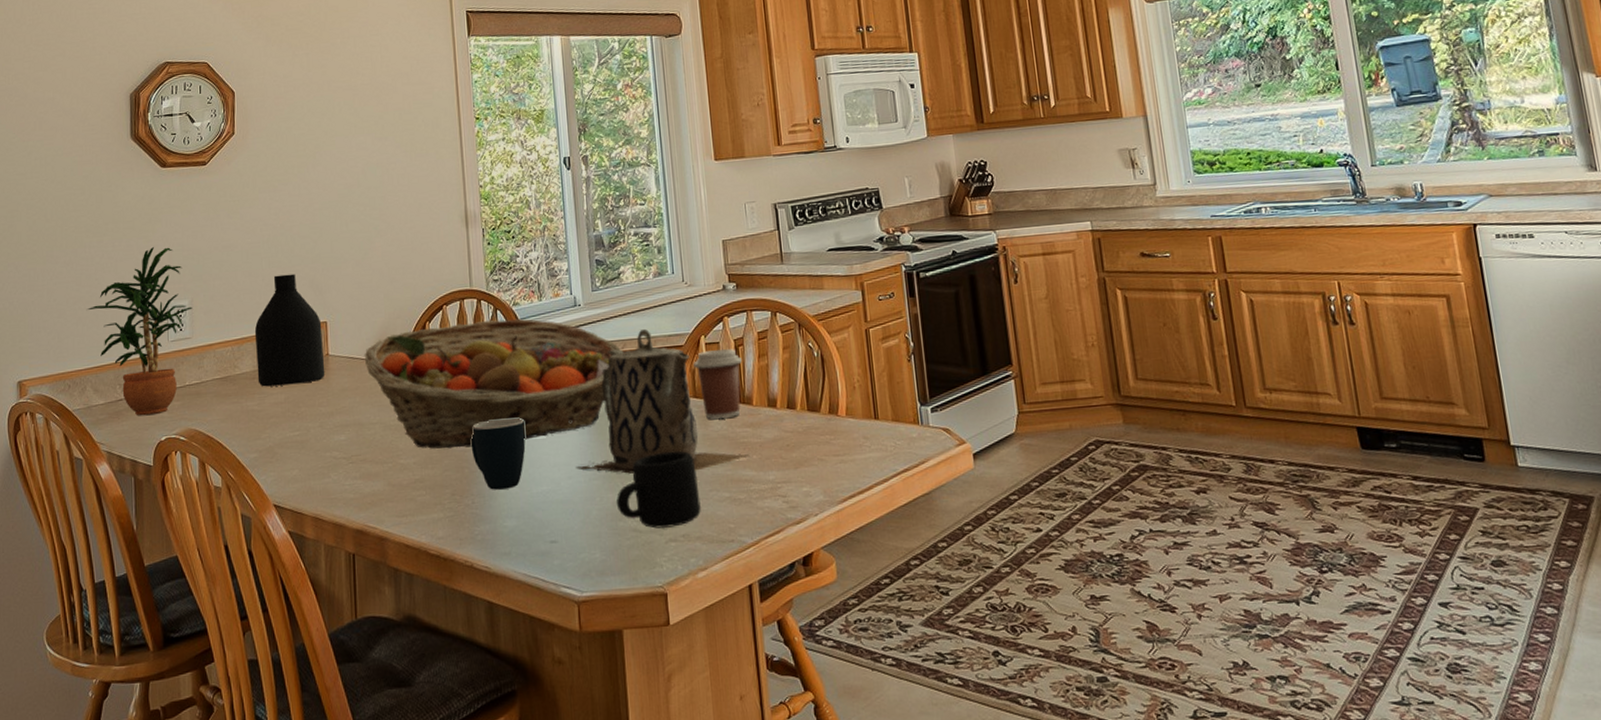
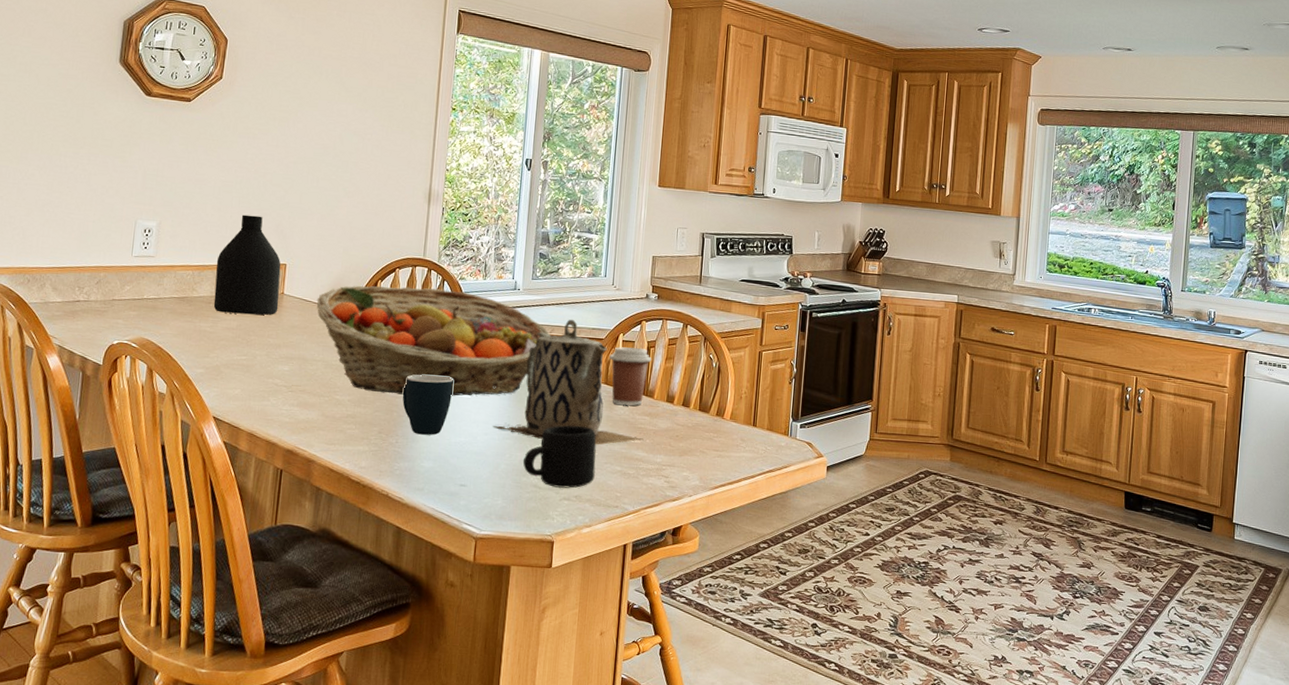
potted plant: present [87,246,193,416] -> none [55,167,160,320]

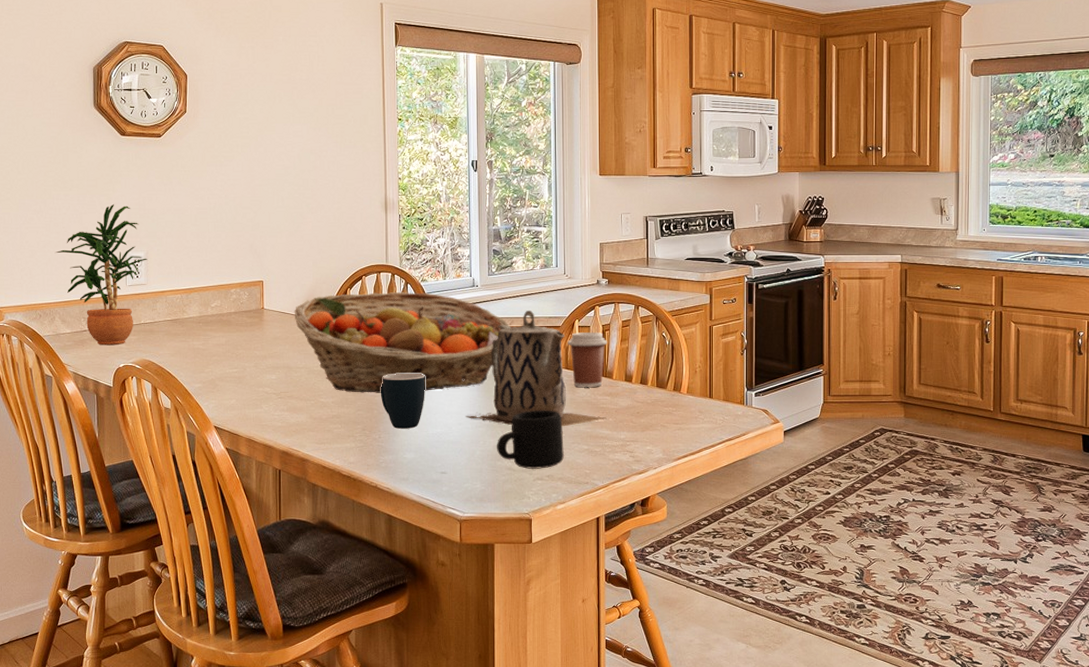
potted plant: none [55,167,160,320] -> present [55,203,148,346]
bottle: present [213,214,281,315] -> none [201,238,261,330]

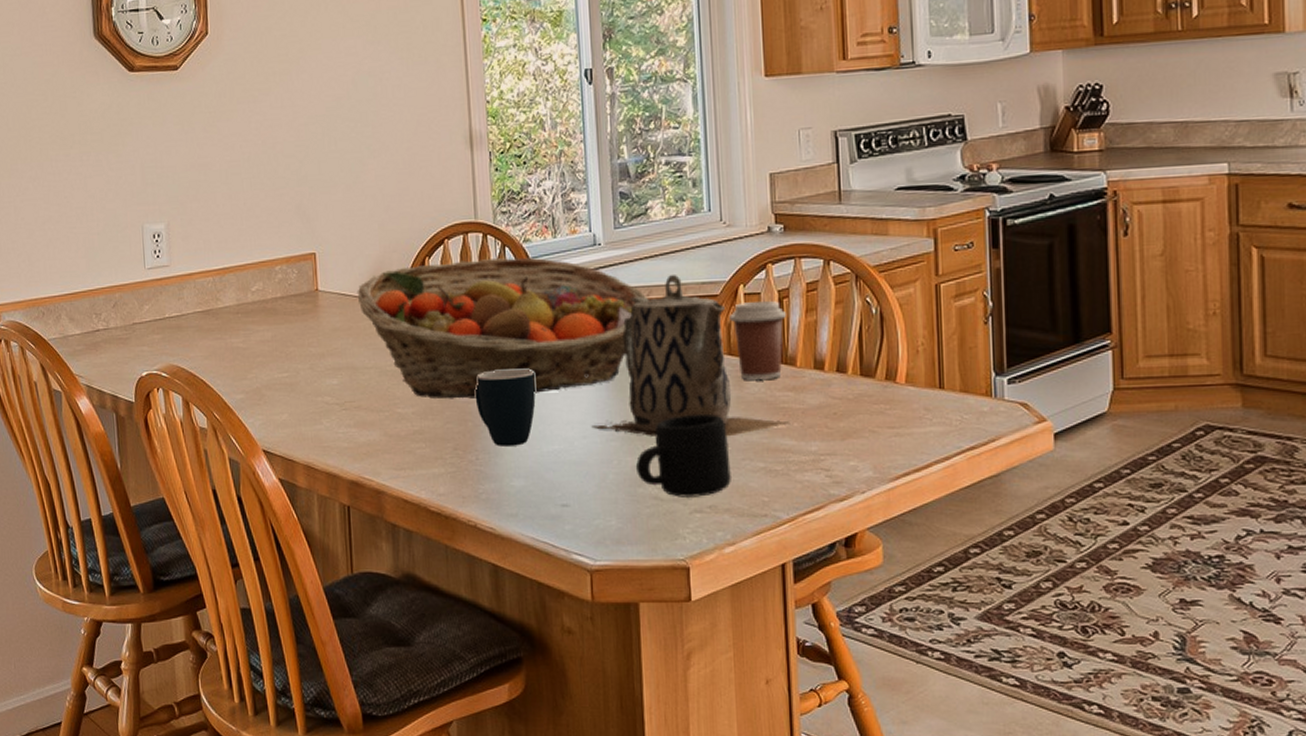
potted plant: present [55,203,148,346] -> none [57,162,169,349]

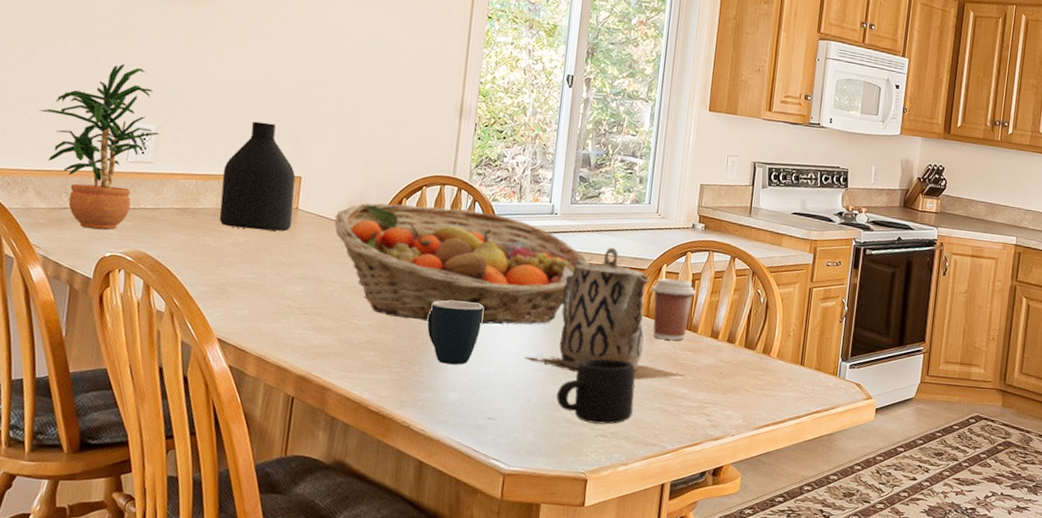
potted plant: none [57,162,169,349] -> present [40,63,159,230]
bottle: none [237,197,315,323] -> present [219,121,296,231]

